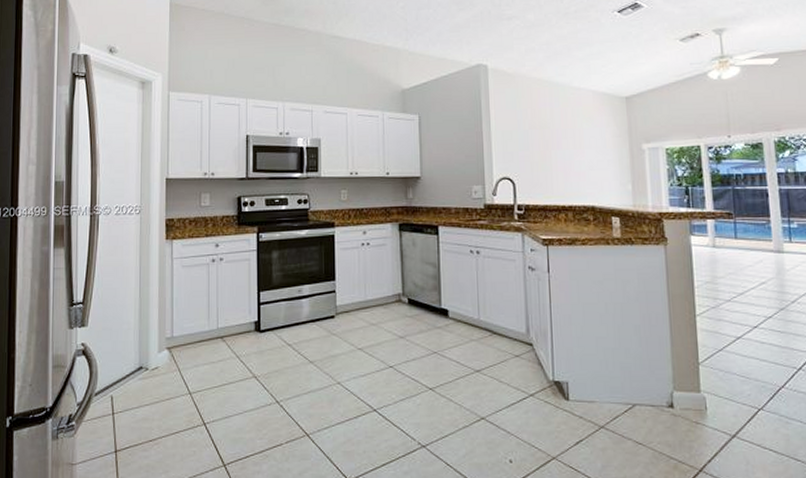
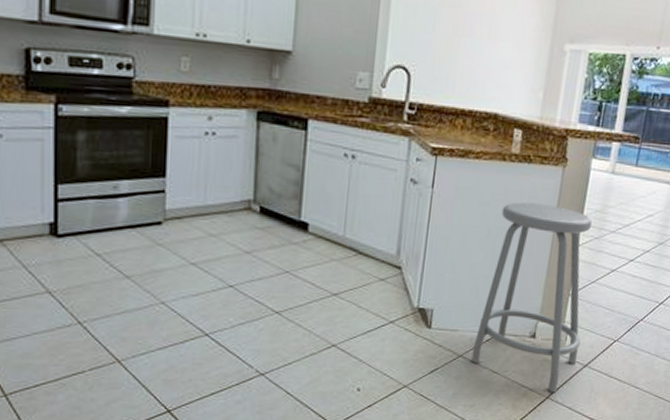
bar stool: none [613,279,722,466] -> present [471,202,593,393]

